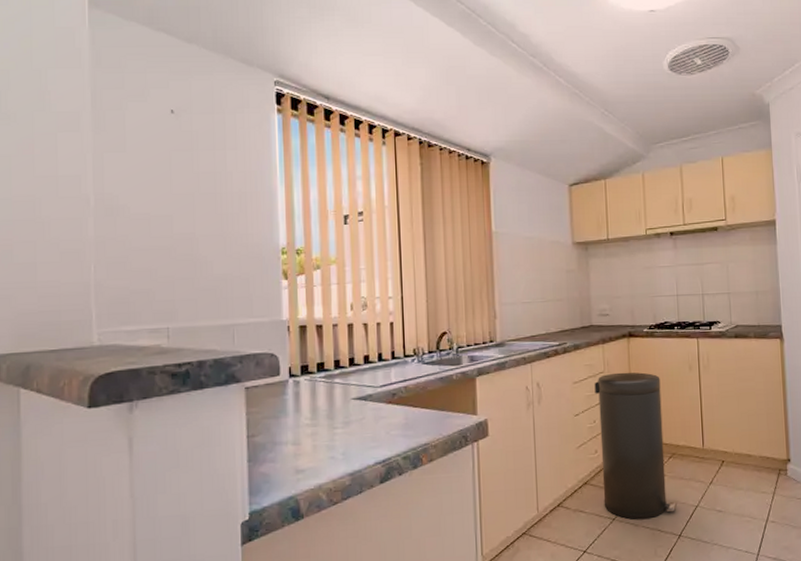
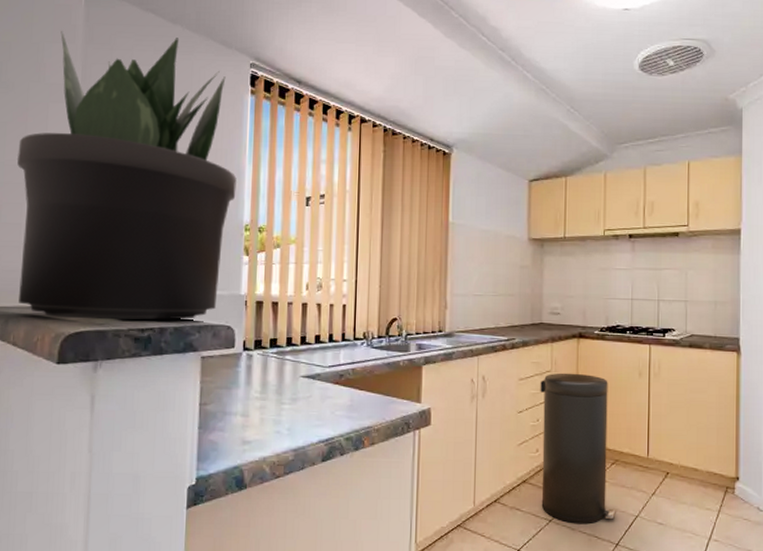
planter: none [25,56,269,359] -> present [16,31,237,321]

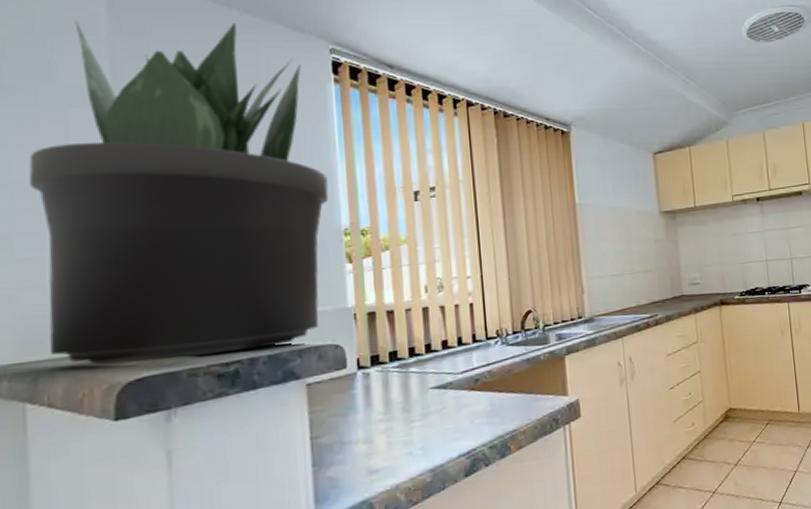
pedal bin: present [540,373,617,525] -> none [688,340,777,491]

